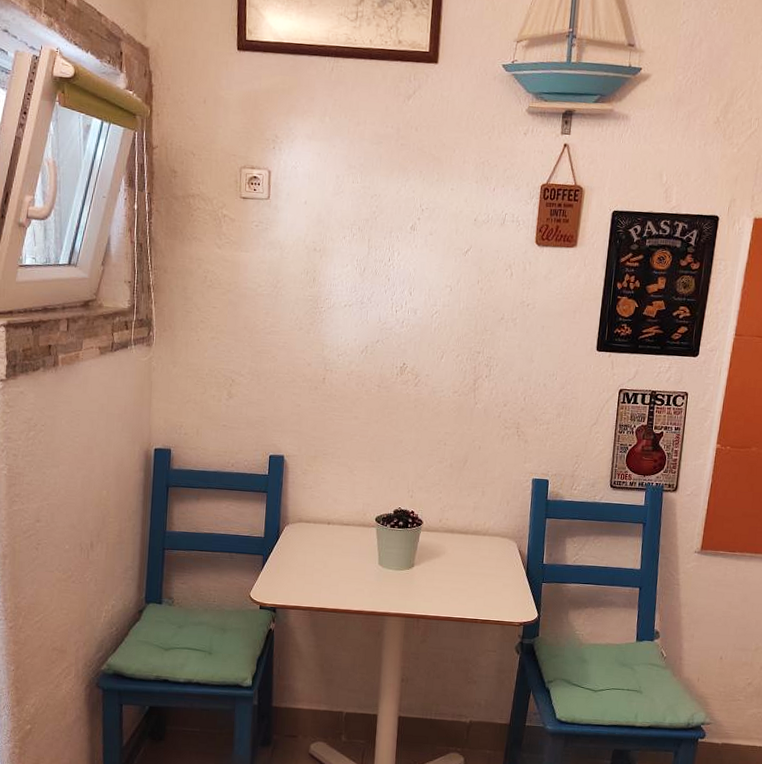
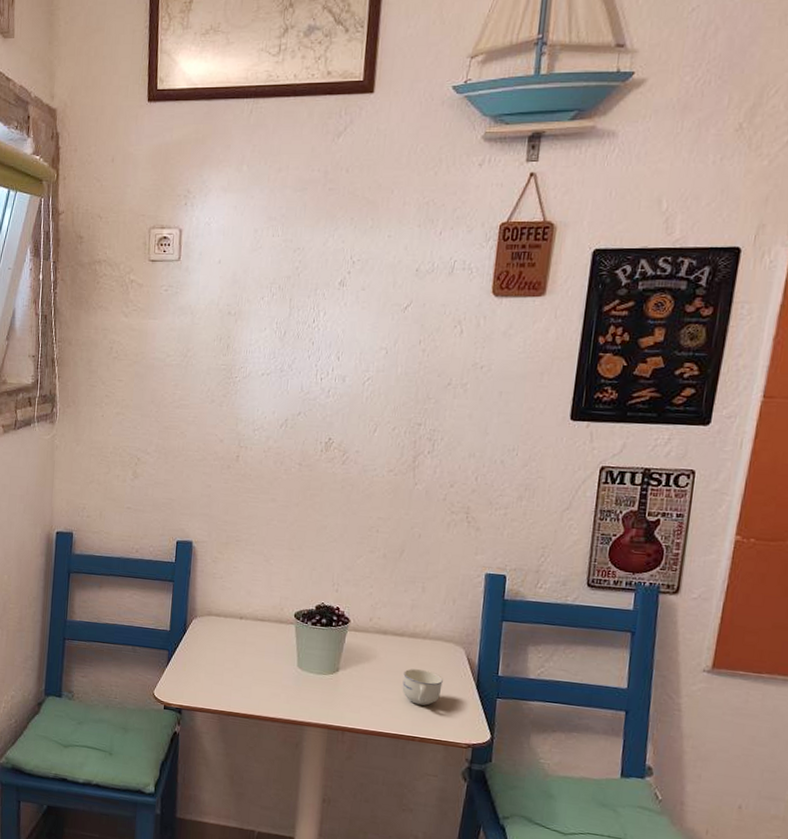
cup: none [466,561,500,592] -> present [402,668,443,706]

